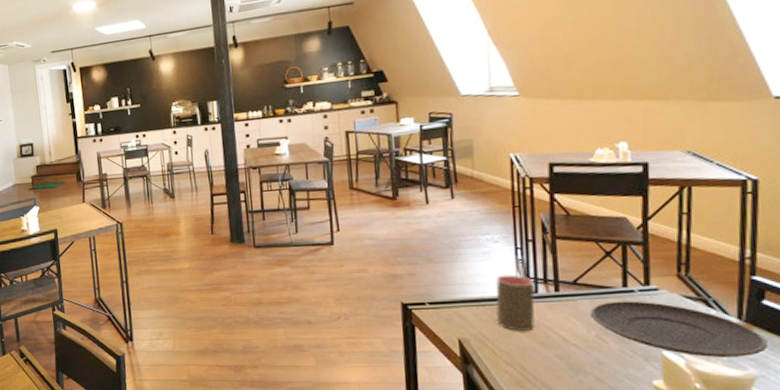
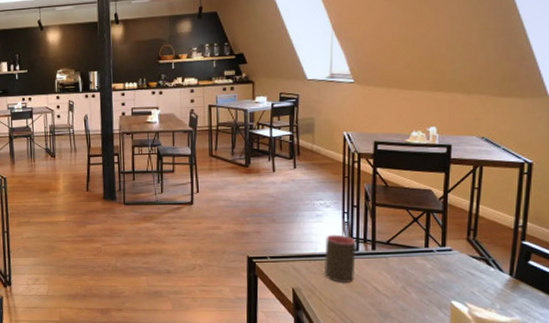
plate: present [589,301,767,357] -> none [398,259,530,306]

